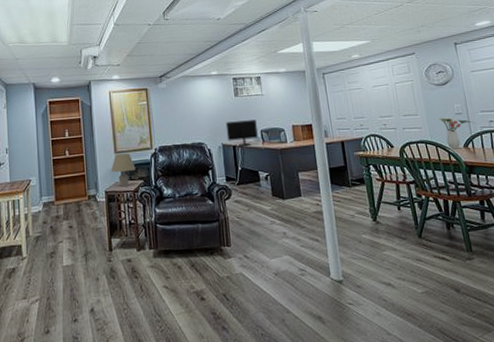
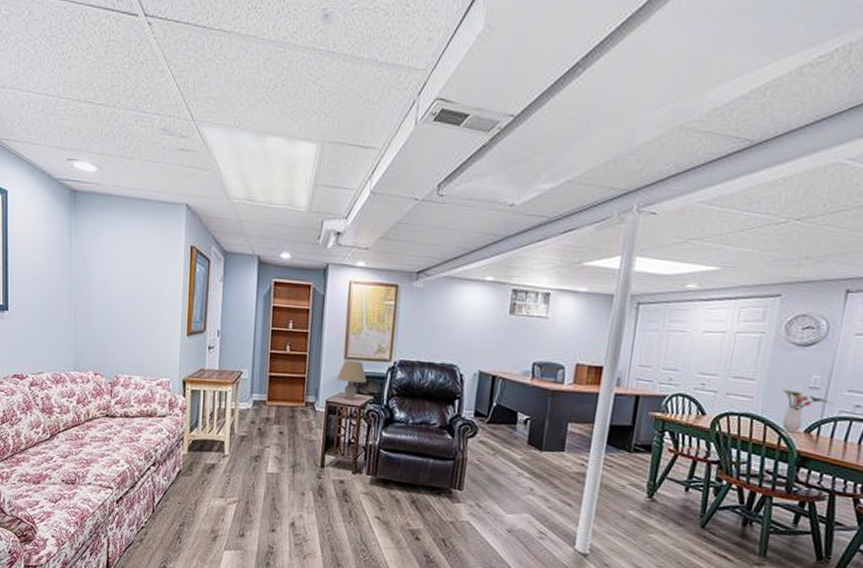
monitor: present [225,119,258,146] -> none [487,345,530,379]

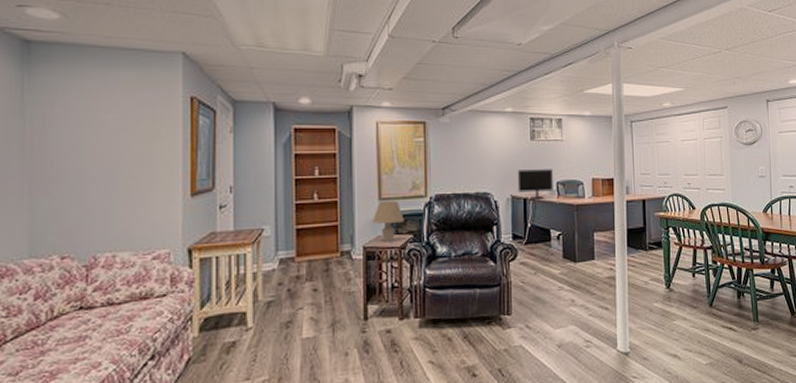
monitor: none [487,345,530,379] -> present [517,169,553,199]
flower arrangement: present [778,388,835,433] -> none [739,179,778,215]

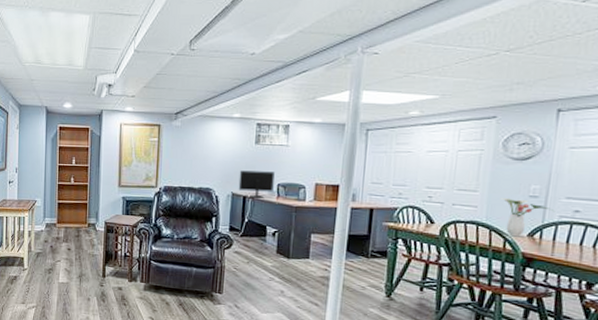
table lamp: present [372,201,404,243] -> none [112,188,138,221]
flower arrangement: none [739,179,778,215] -> present [500,198,555,237]

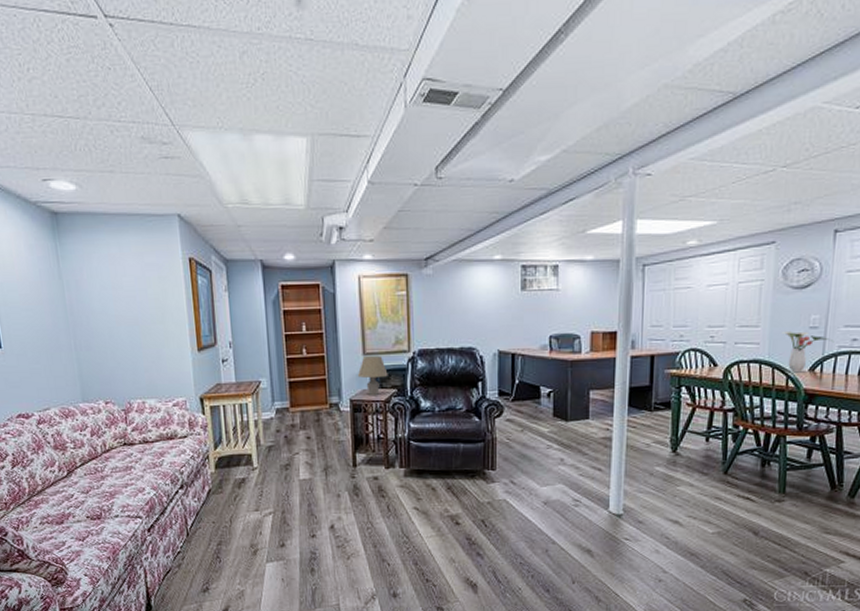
table lamp: none [112,188,138,221] -> present [357,356,388,396]
monitor: present [238,170,275,198] -> none [505,322,545,355]

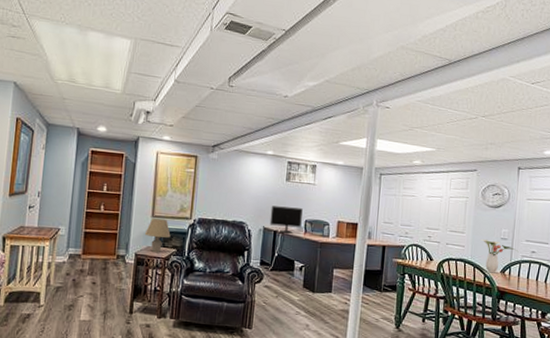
monitor: none [505,322,545,355] -> present [269,205,303,234]

